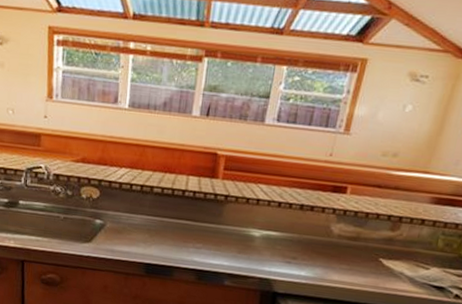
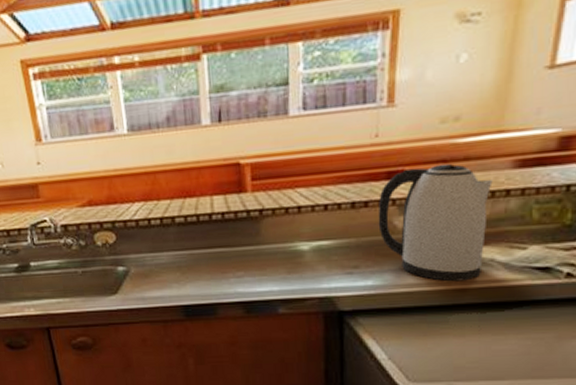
kettle: none [318,186,413,287] -> present [378,163,493,282]

